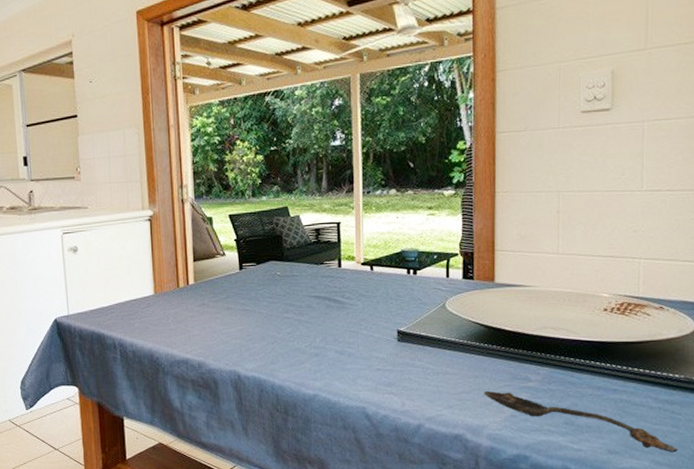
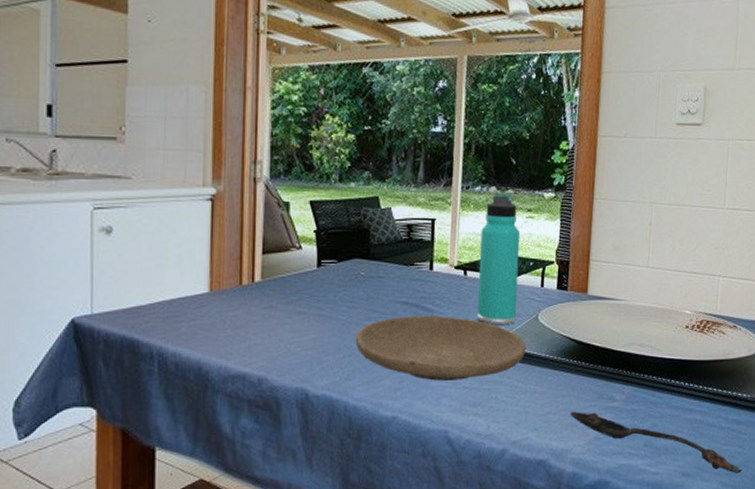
plate: none [276,307,436,364] -> present [355,315,527,381]
thermos bottle: none [384,195,423,313] -> present [477,193,520,325]

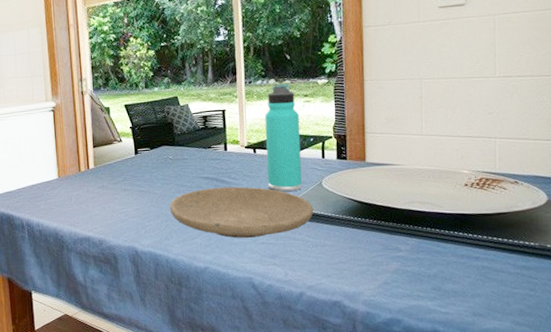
spoon: present [570,412,742,474] -> none [359,261,535,314]

